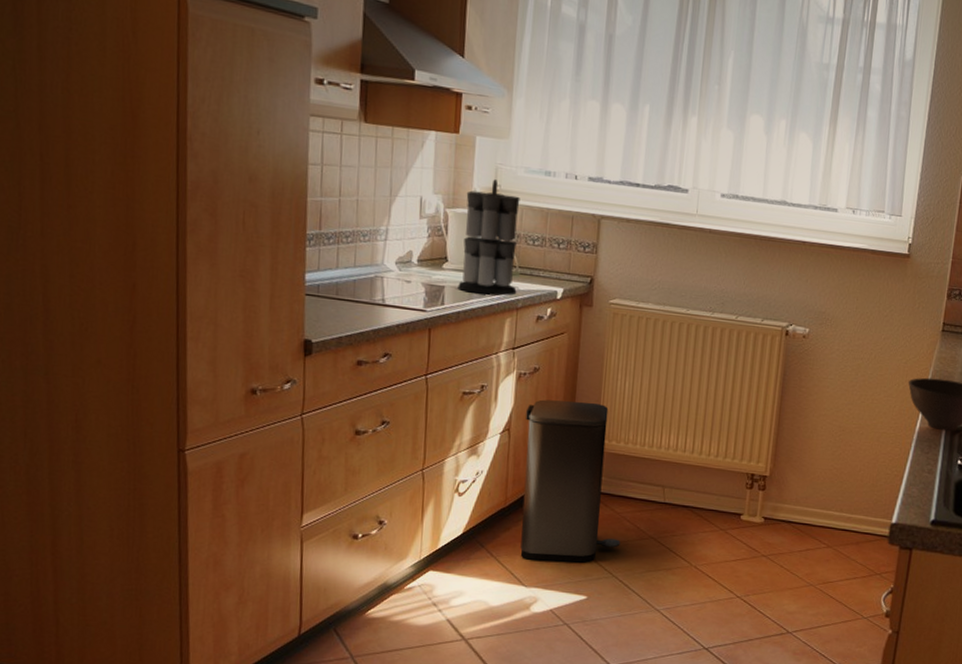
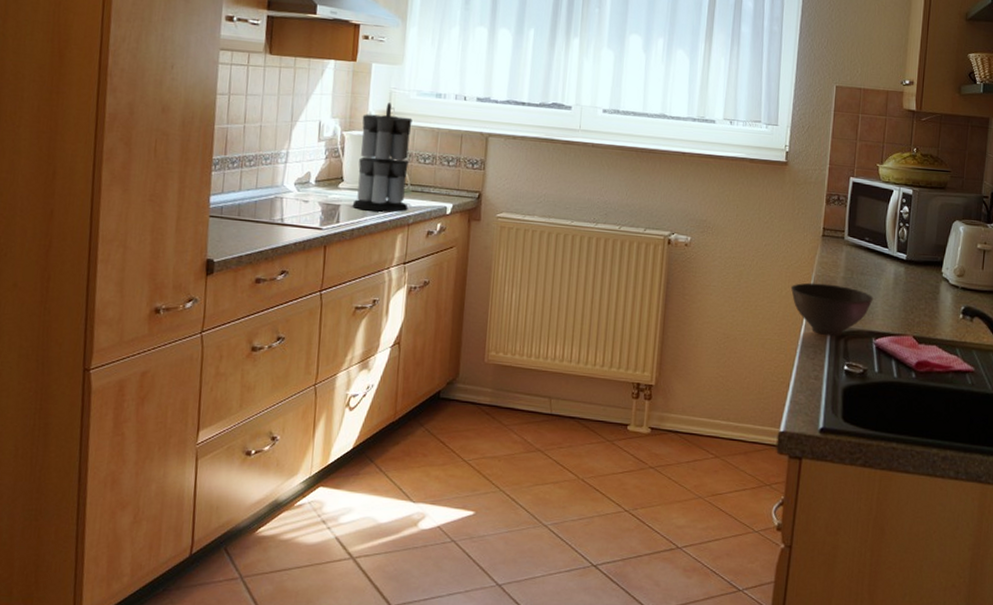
pedal bin: present [520,399,621,563] -> none [409,312,508,477]

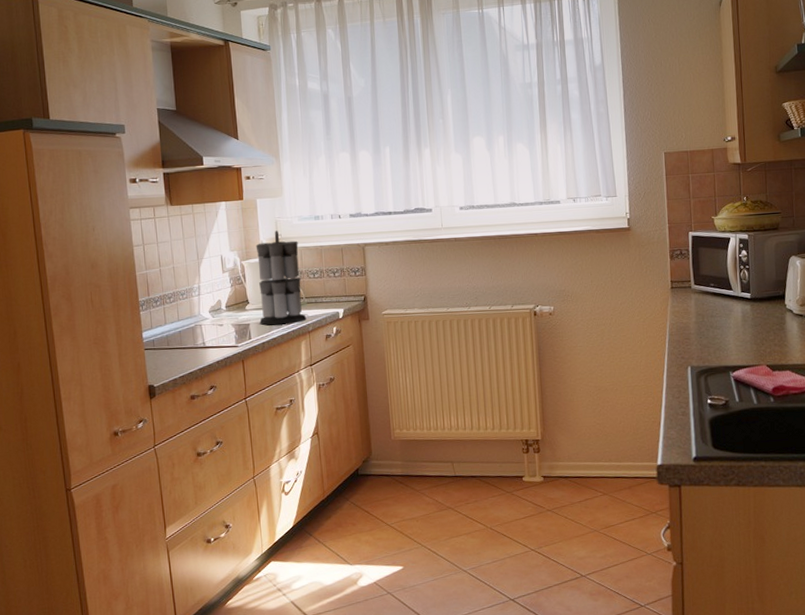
bowl: present [790,282,873,337] -> none [649,329,726,376]

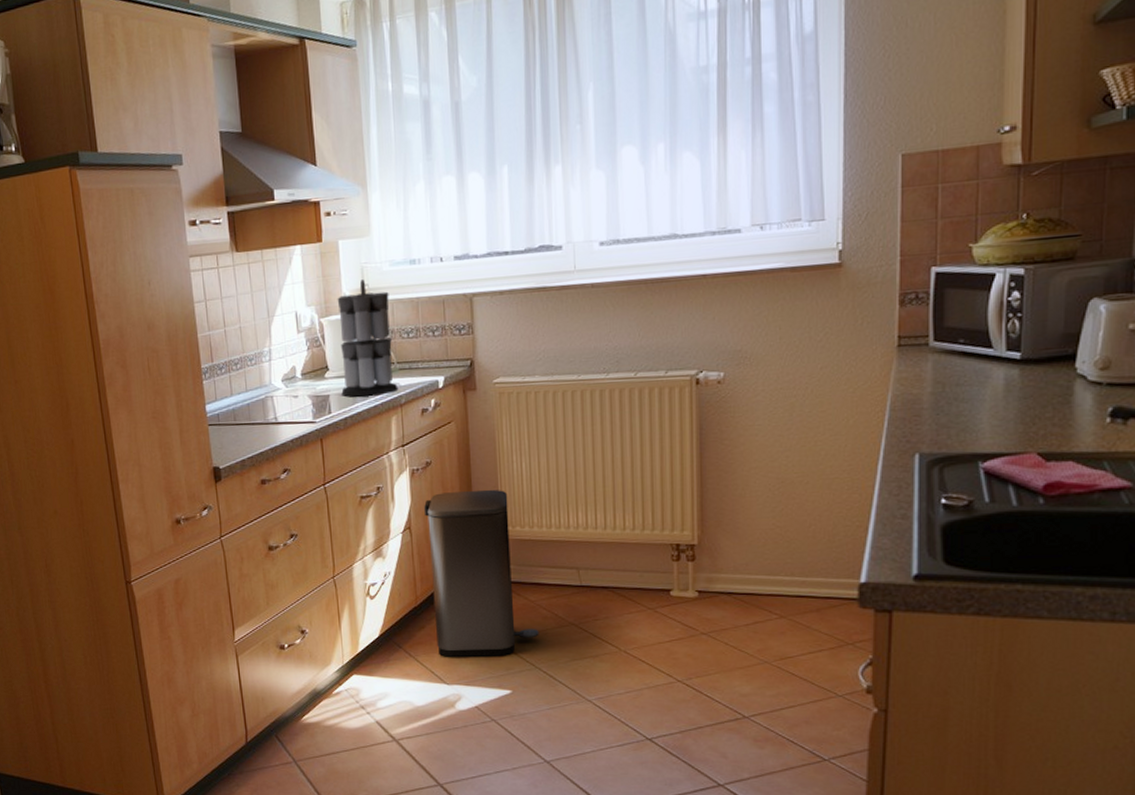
pedal bin: none [329,399,424,542] -> present [424,489,539,657]

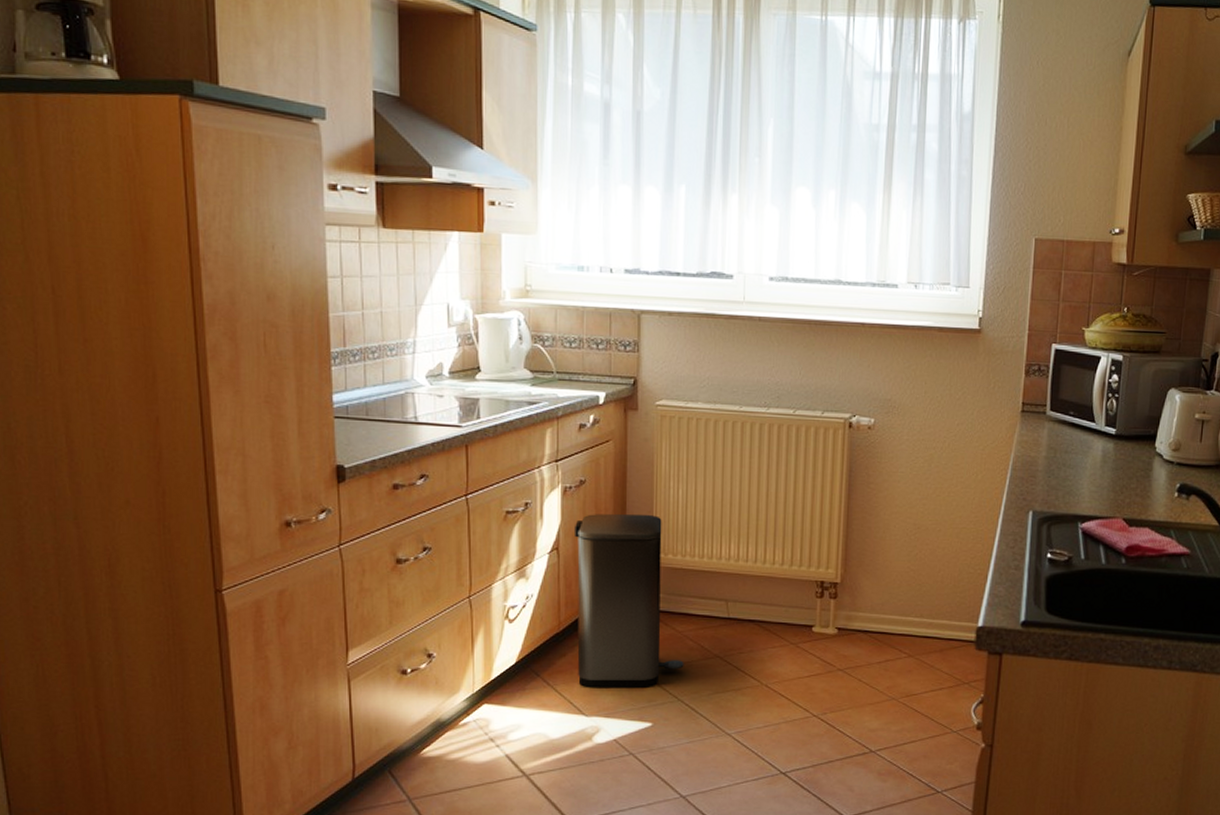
spice rack: present [337,279,399,397] -> none [493,279,556,405]

